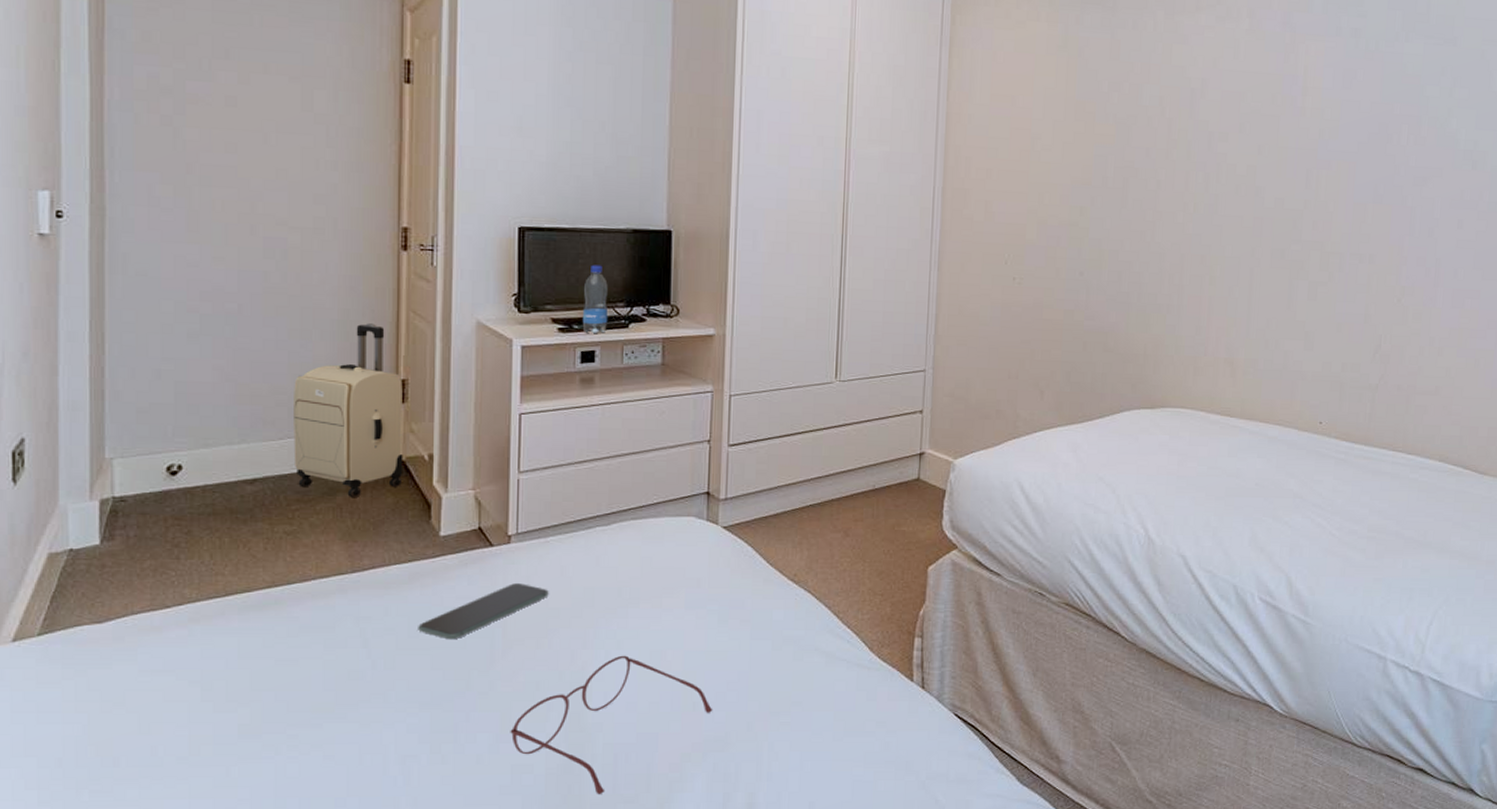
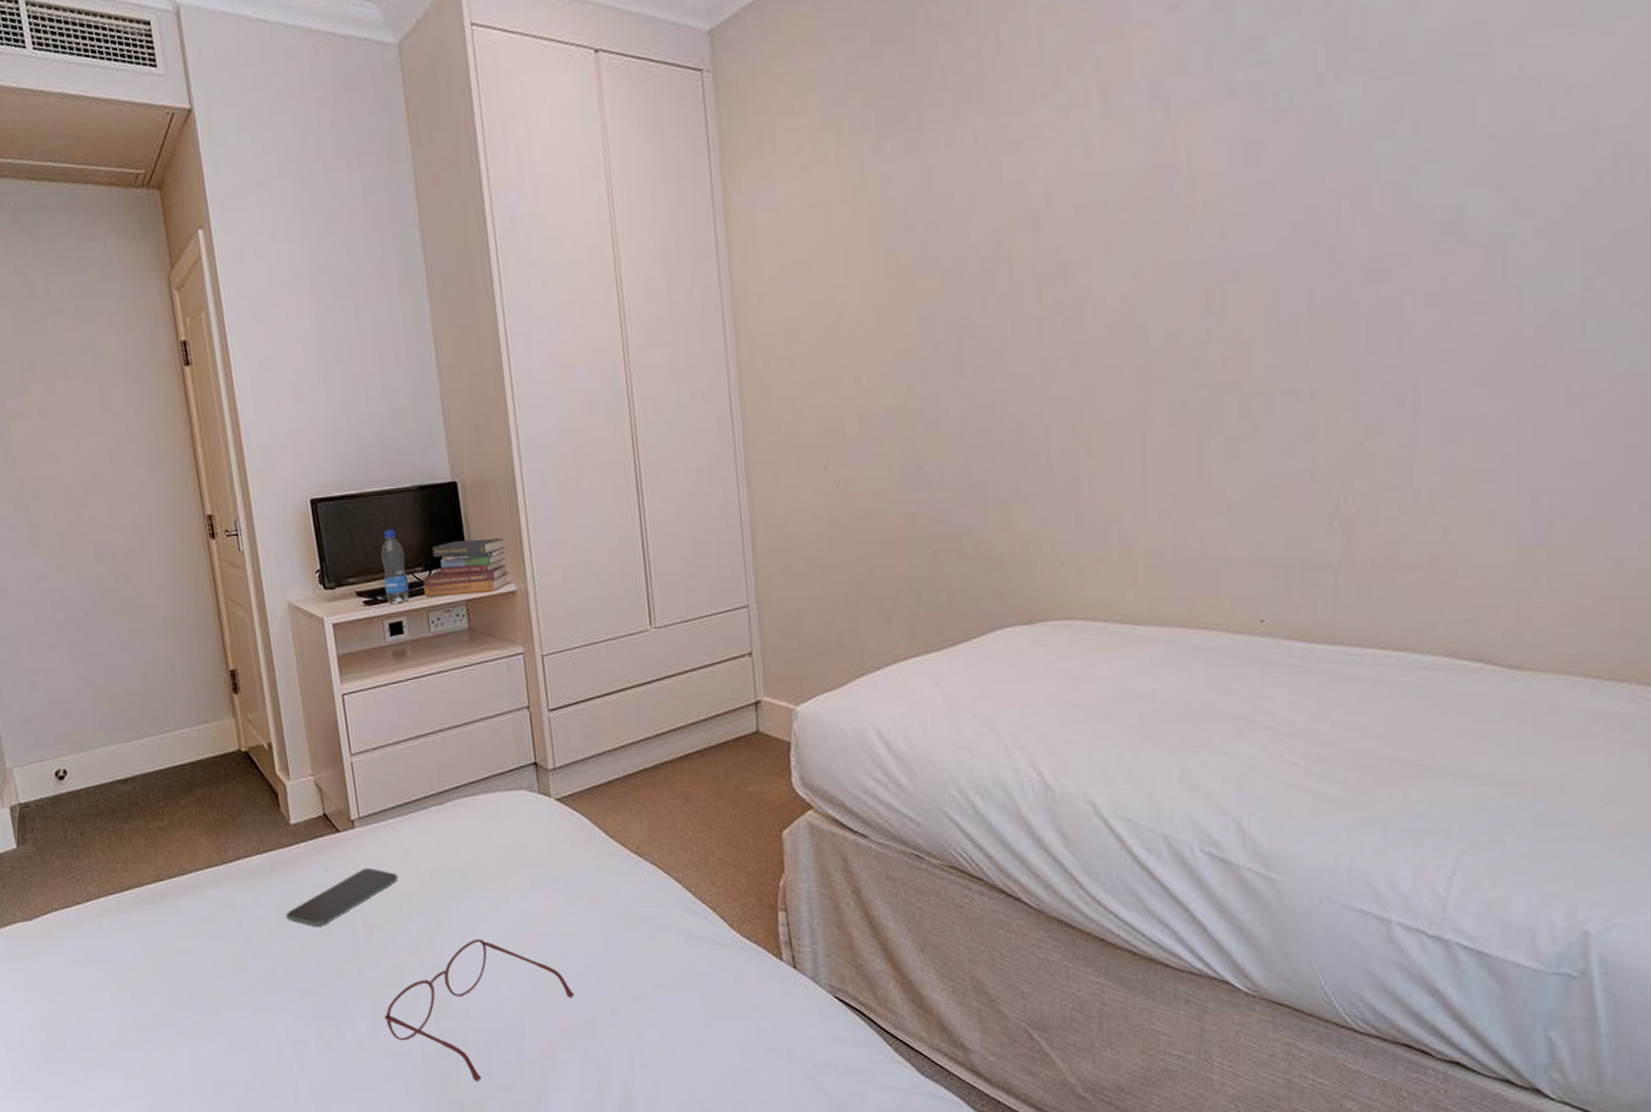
suitcase: present [294,323,403,498] -> none [142,616,249,792]
books: none [623,283,710,333] -> present [423,538,511,596]

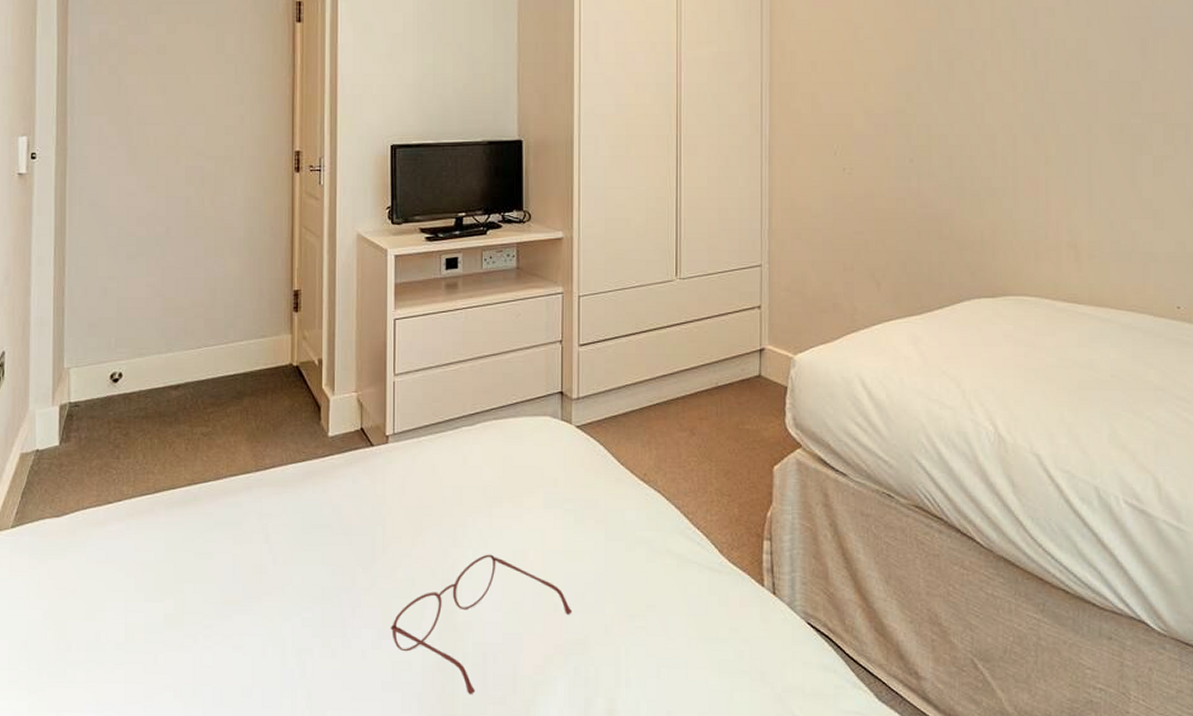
smartphone: present [286,868,398,927] -> none [311,482,422,537]
bottle: present [380,529,410,604] -> none [446,176,468,242]
books: present [423,538,511,596] -> none [482,190,559,237]

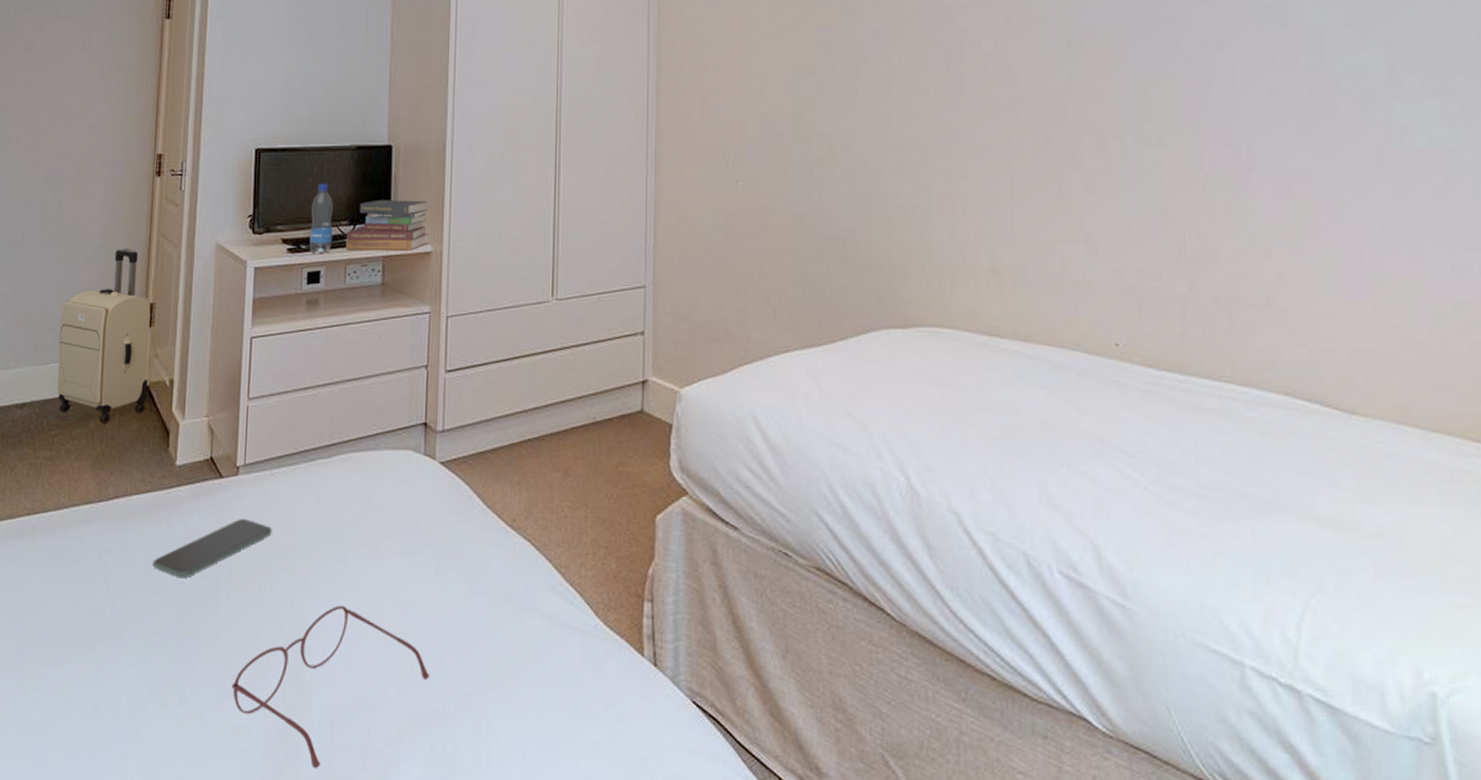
suitcase: none [209,240,298,402] -> present [57,248,151,424]
smartphone: none [311,482,422,537] -> present [152,519,272,579]
bottle: none [446,176,468,242] -> present [309,183,333,254]
books: none [482,190,559,237] -> present [346,199,428,251]

